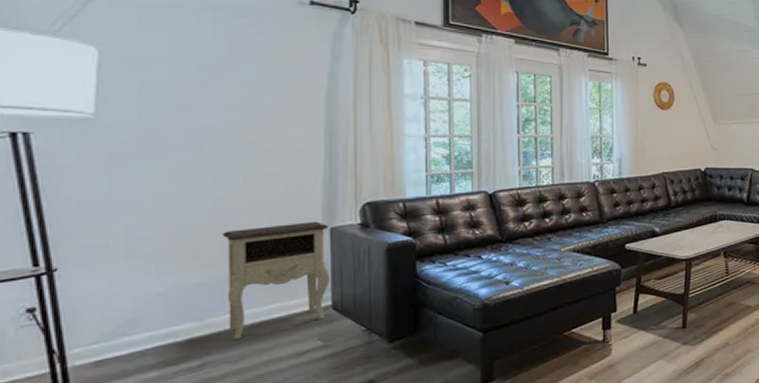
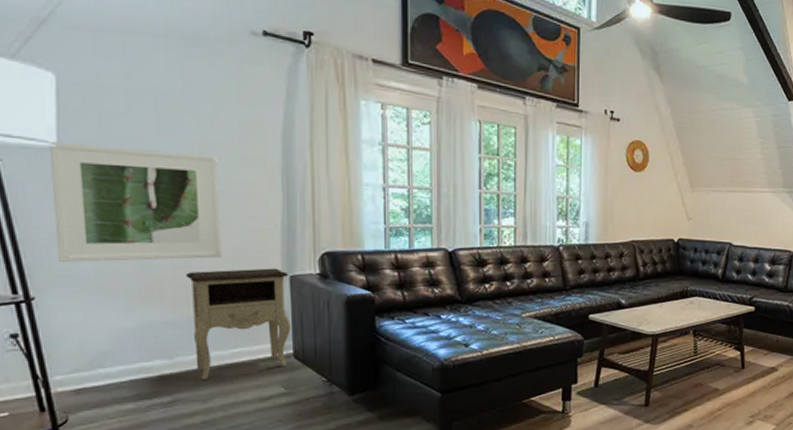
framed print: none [85,112,261,230] -> present [48,142,222,262]

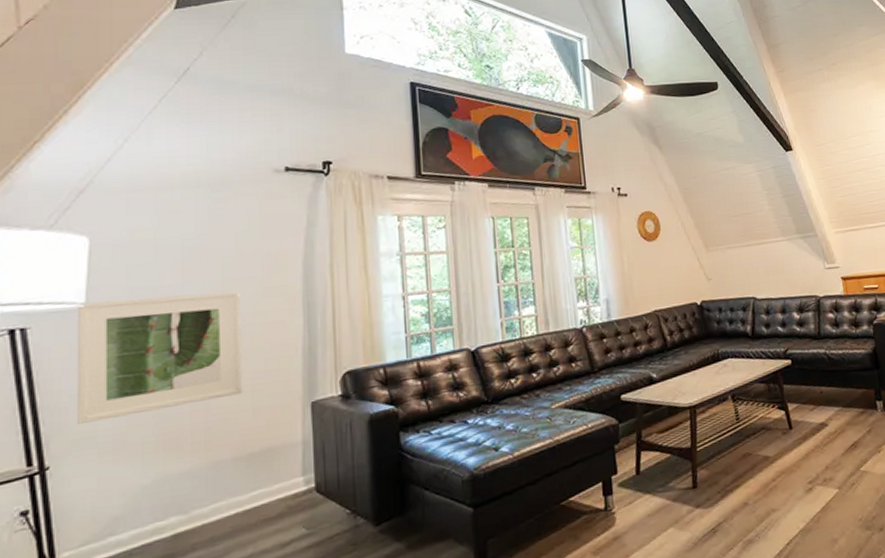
nightstand: present [186,268,292,379] -> none [206,396,313,532]

